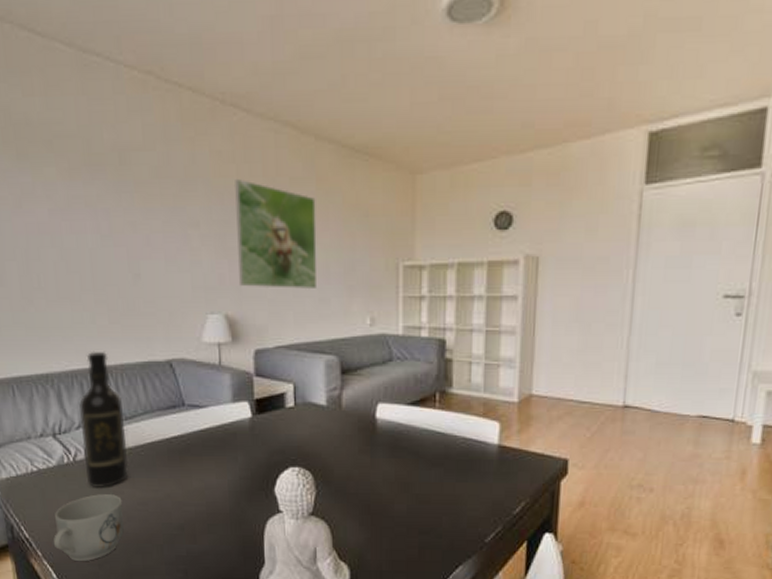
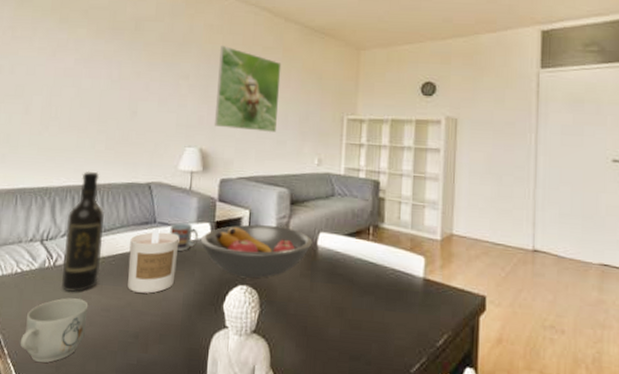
candle: none [158,412,216,483] -> present [127,229,180,294]
cup: none [202,402,238,435] -> present [170,222,199,251]
fruit bowl: none [239,400,370,459] -> present [200,224,312,278]

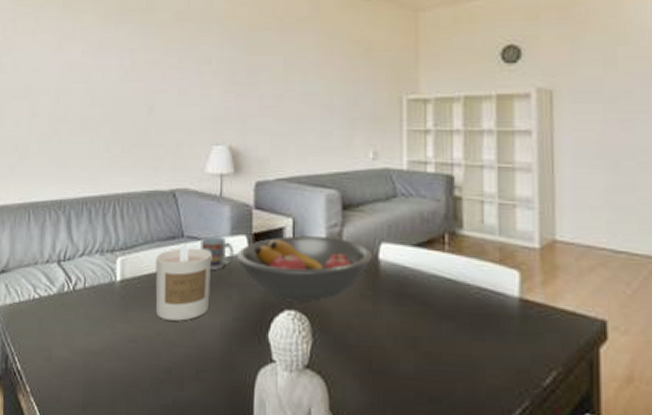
mug: present [19,298,89,363] -> none [42,327,114,403]
wine bottle: present [61,171,105,293] -> none [82,179,126,321]
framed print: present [214,46,282,133] -> none [244,21,321,123]

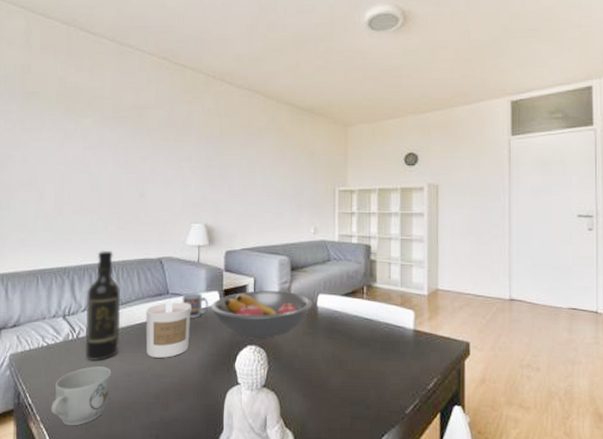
mug: none [42,327,114,403] -> present [50,366,112,426]
wine bottle: none [82,179,126,321] -> present [85,250,121,362]

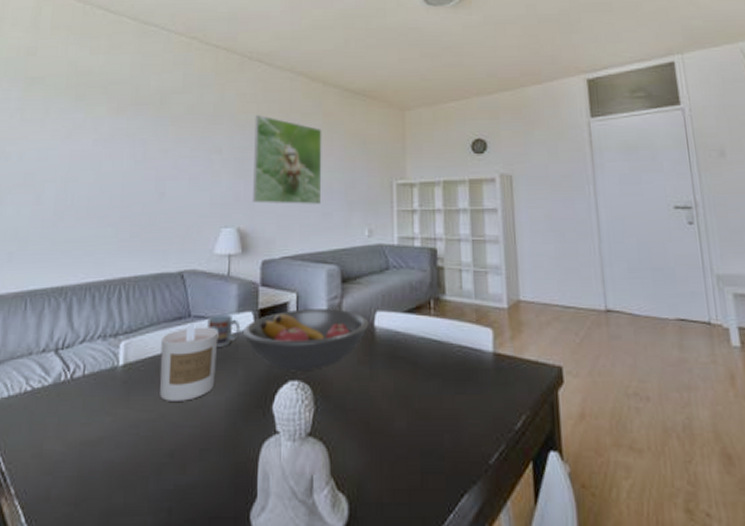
mug: present [50,366,112,426] -> none [30,416,114,501]
wine bottle: present [85,250,121,362] -> none [80,263,131,410]
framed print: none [216,128,276,207] -> present [252,115,322,205]

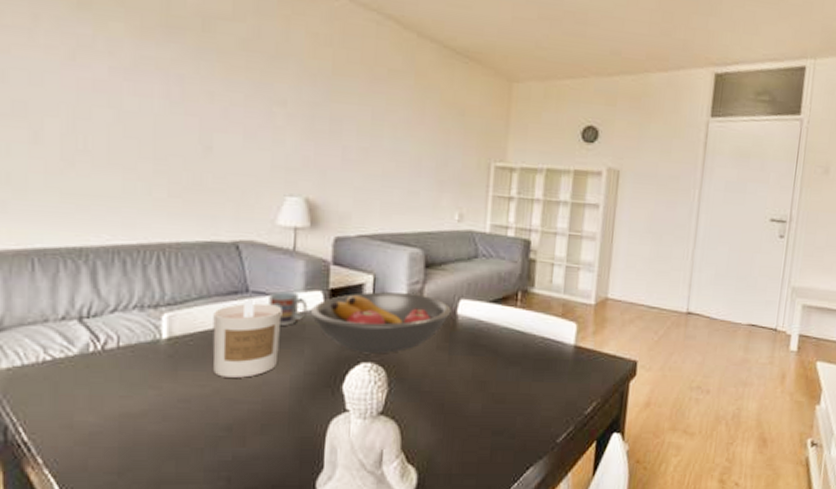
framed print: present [252,115,322,205] -> none [323,63,413,181]

